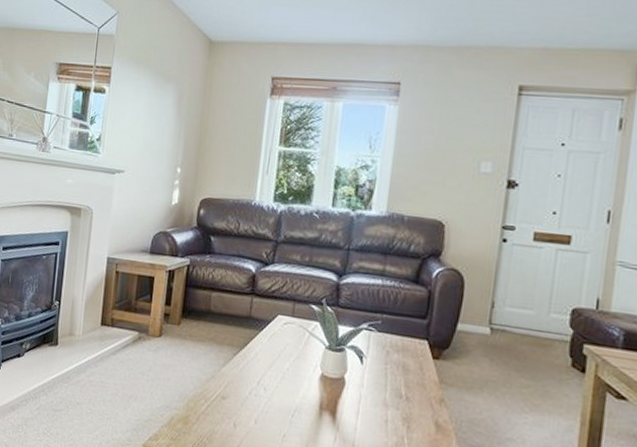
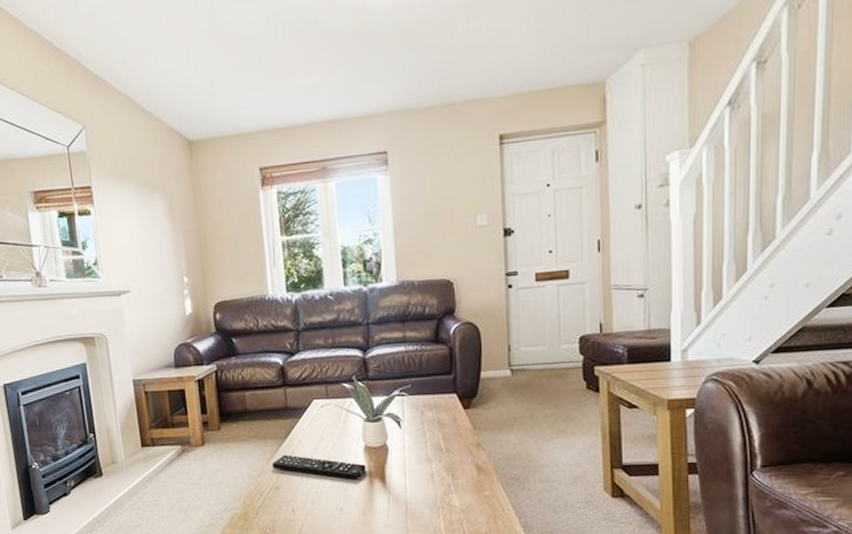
remote control: none [223,364,319,409] -> present [272,454,367,481]

